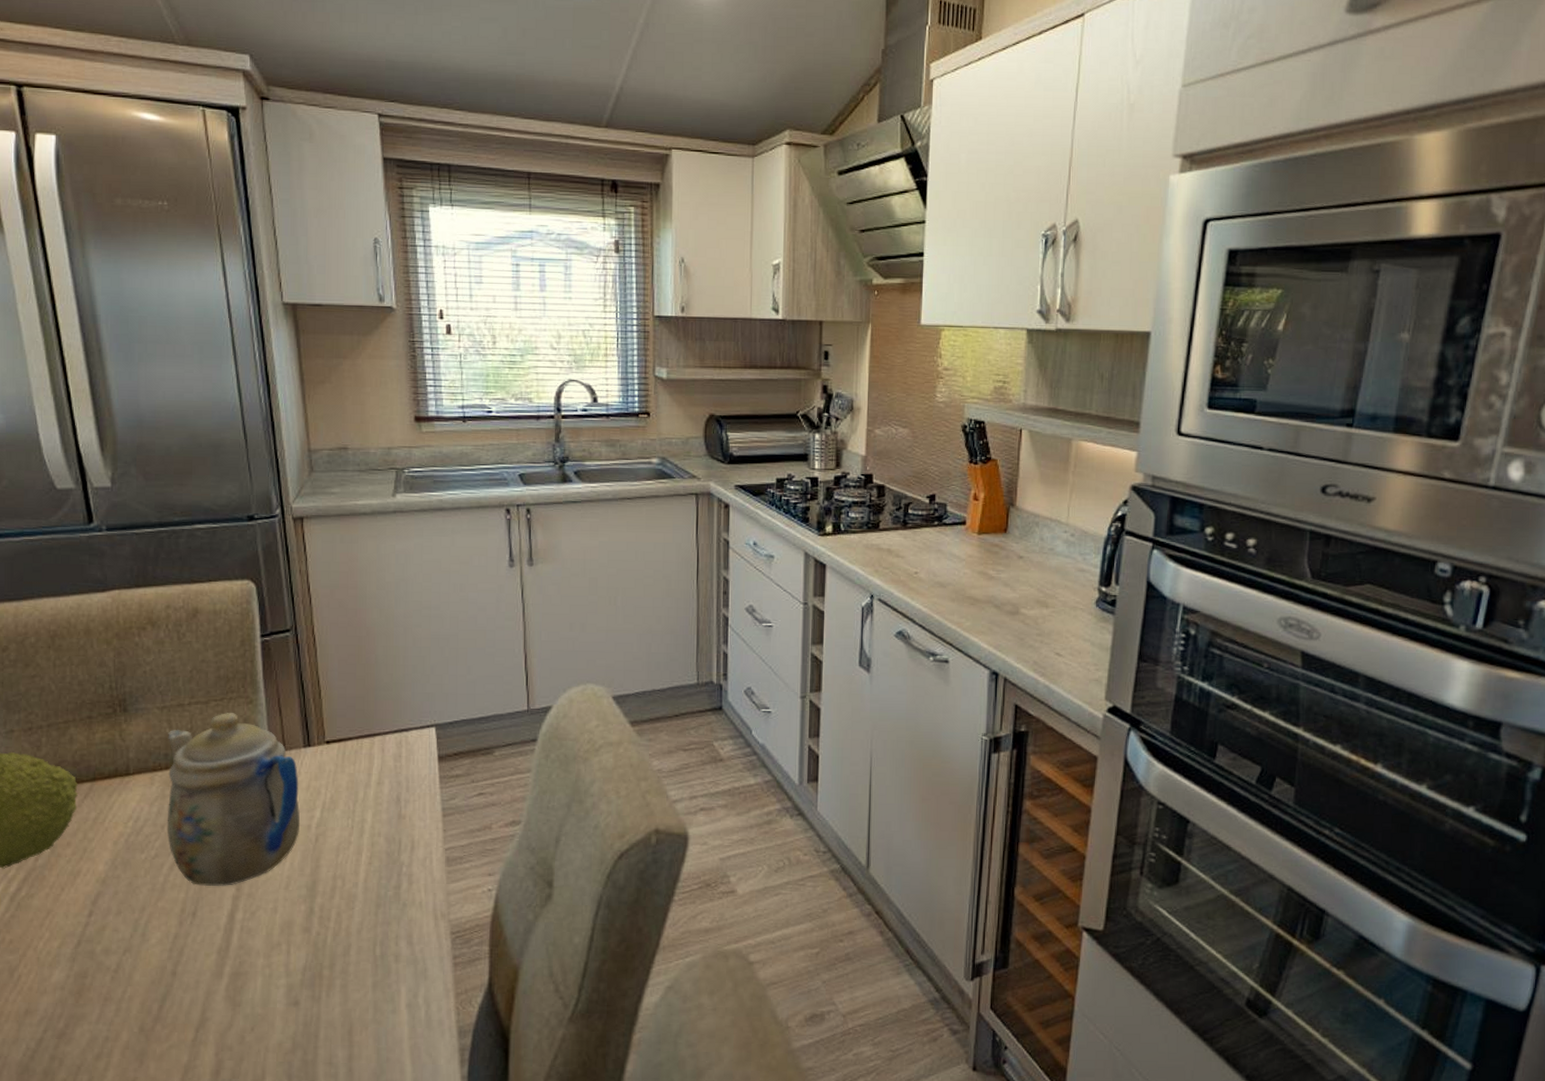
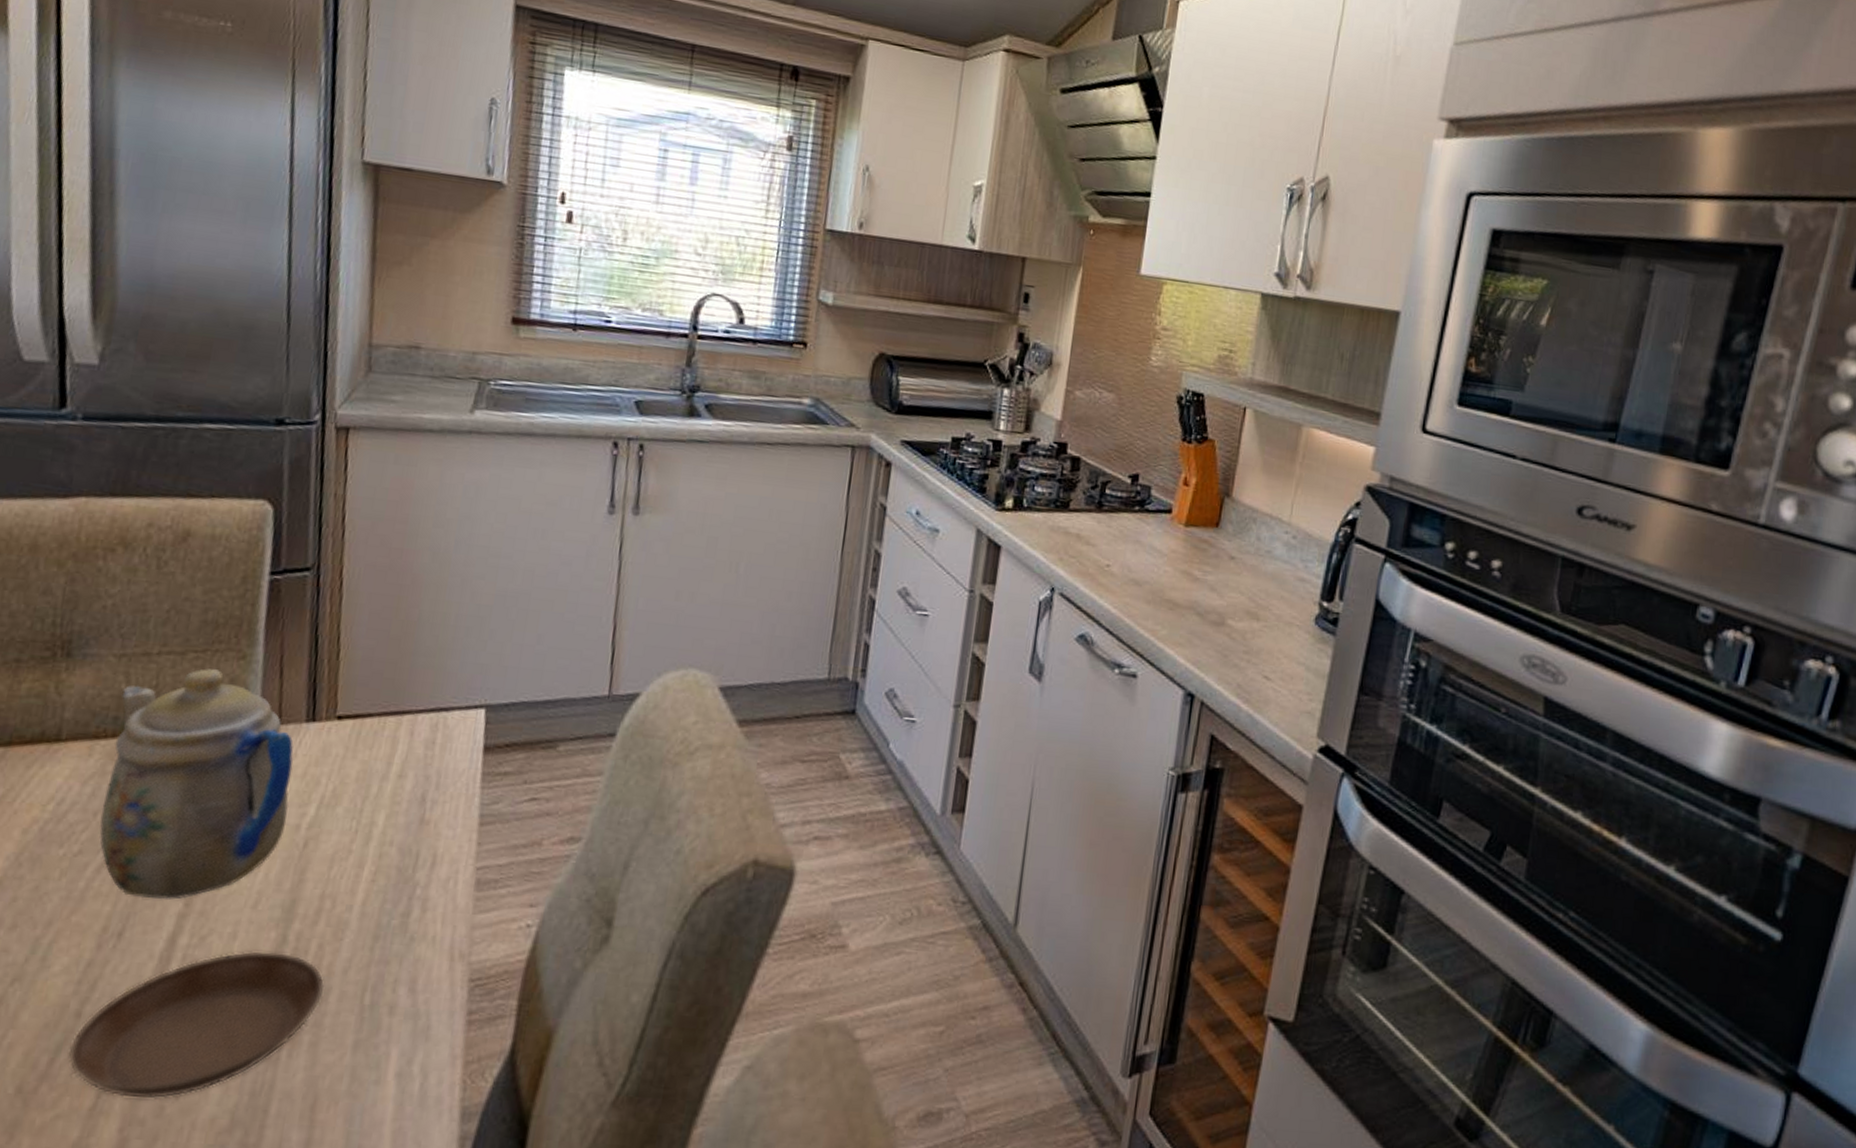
saucer: none [171,919,346,1031] -> present [67,950,325,1100]

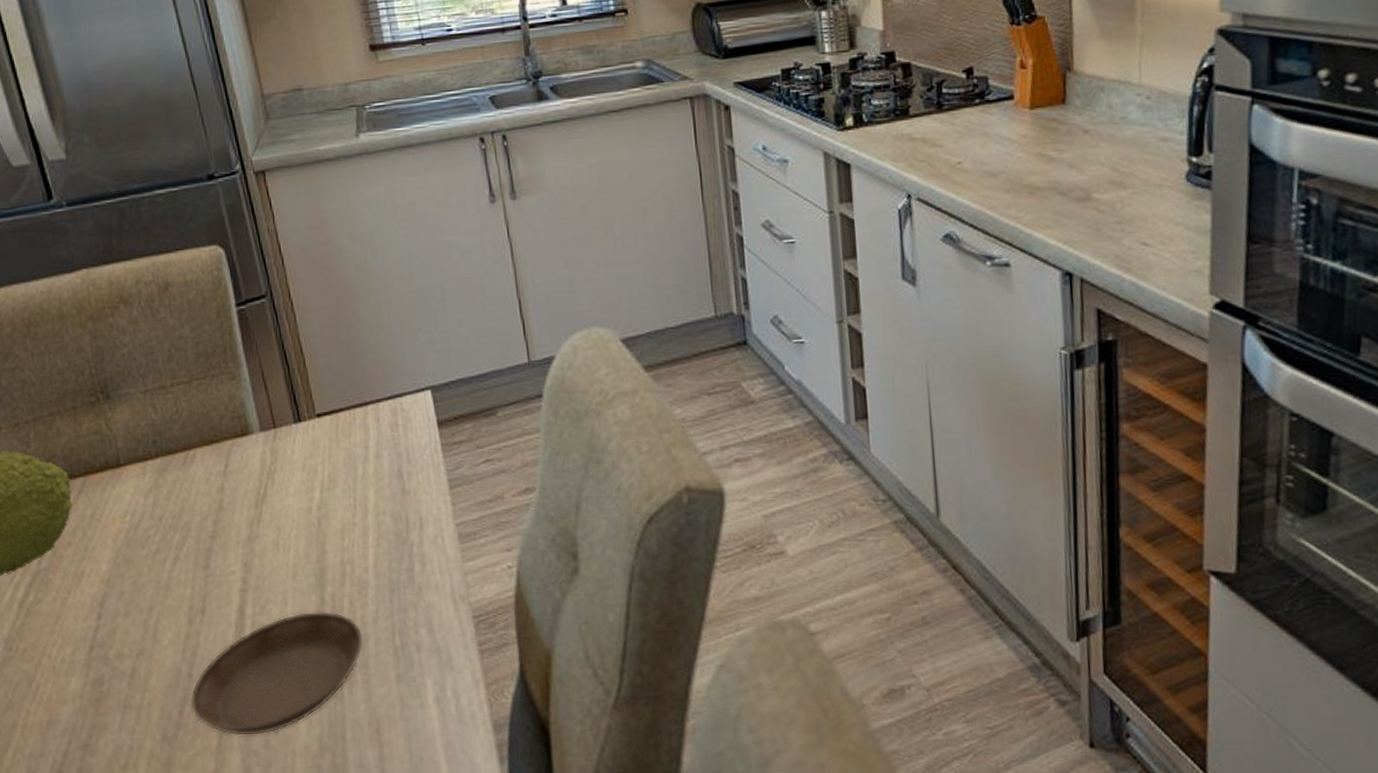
teapot: present [99,669,294,900] -> none [154,391,301,580]

